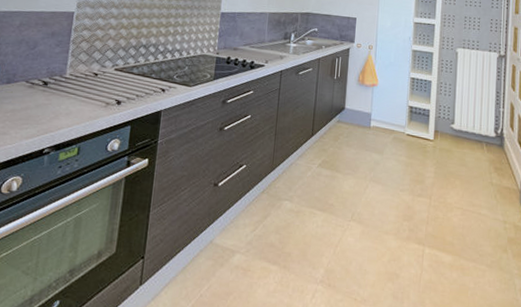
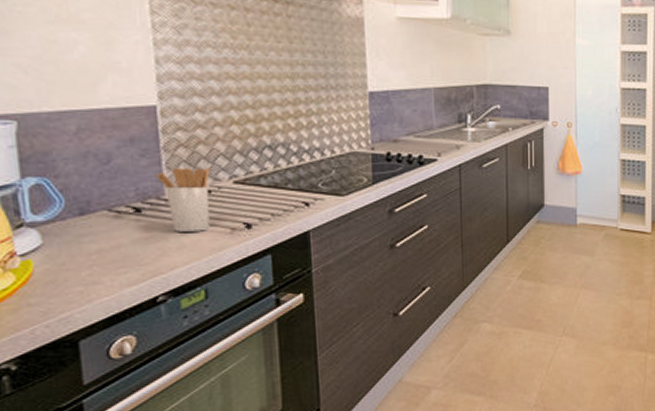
utensil holder: none [63,55,100,104] -> present [155,166,210,232]

